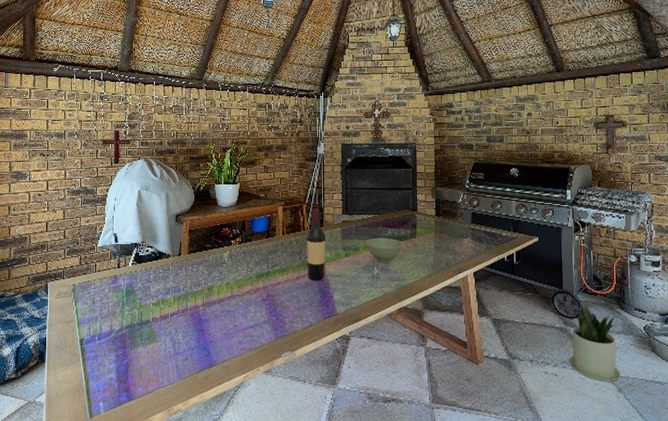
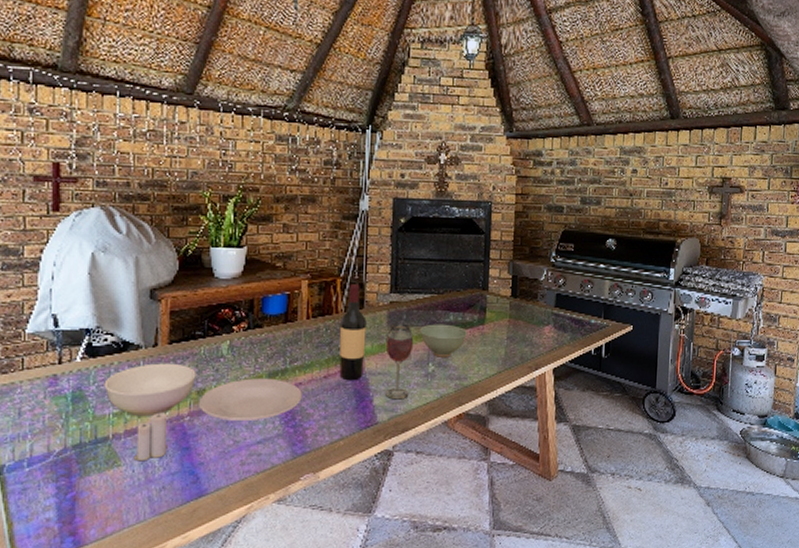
bowl: none [146,267,207,306] -> present [104,363,196,417]
candle: none [166,303,189,339] -> present [133,412,168,462]
plate: none [209,279,281,310] -> present [199,378,302,421]
wineglass: none [340,237,362,296] -> present [385,323,414,400]
planter: present [569,303,622,382] -> none [655,404,712,495]

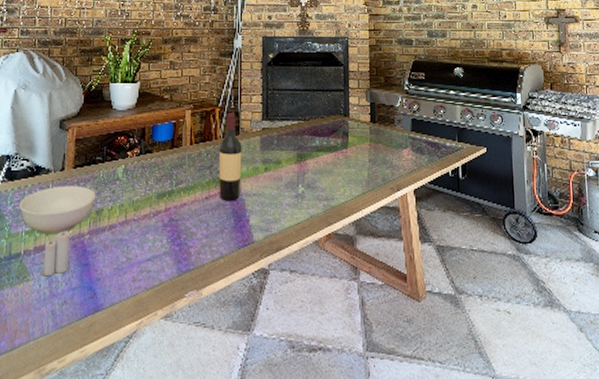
plate: present [199,378,302,421] -> none [97,199,186,239]
wineglass: present [385,323,414,400] -> none [259,148,284,220]
bowl: present [420,324,468,357] -> none [290,148,333,179]

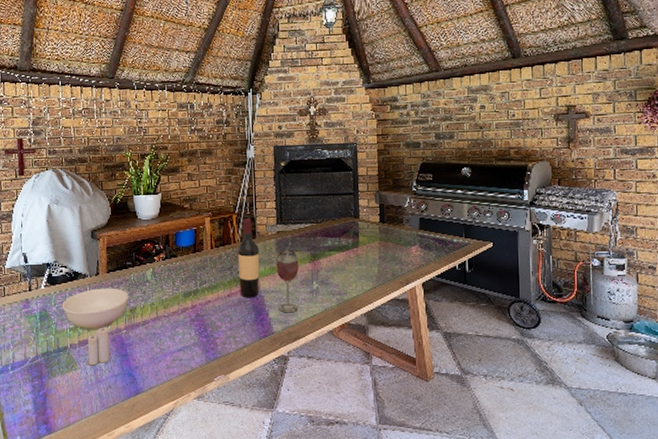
wineglass: none [259,148,284,220] -> present [275,249,299,313]

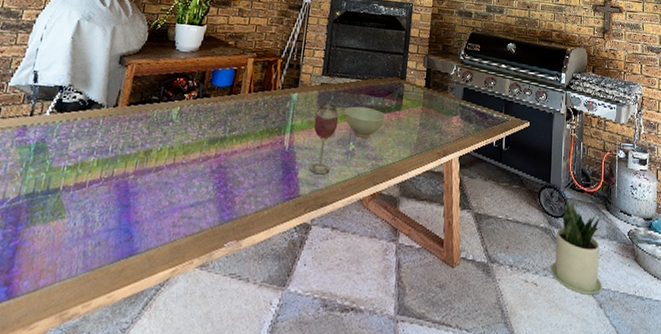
bowl: present [62,288,129,331] -> none [64,122,147,172]
candle: present [86,327,111,366] -> none [77,169,115,216]
wine bottle: present [238,218,260,298] -> none [271,65,300,153]
bowl: none [304,248,345,277] -> present [344,106,386,138]
planter: none [526,312,583,395] -> present [551,200,603,295]

